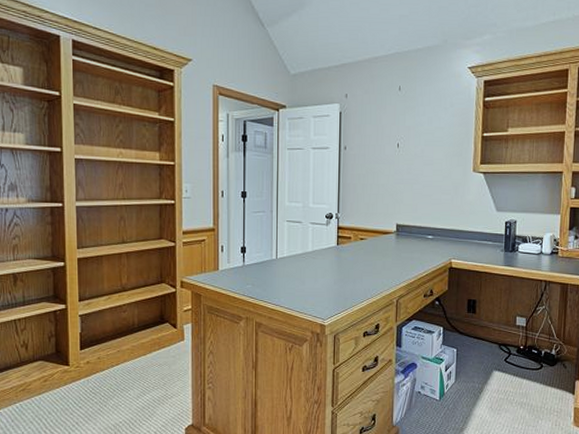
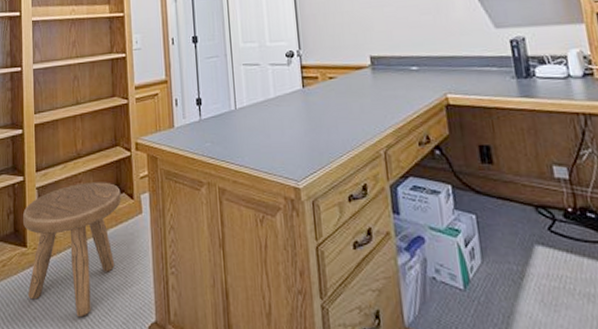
stool: none [65,313,165,421] -> present [23,182,121,316]

